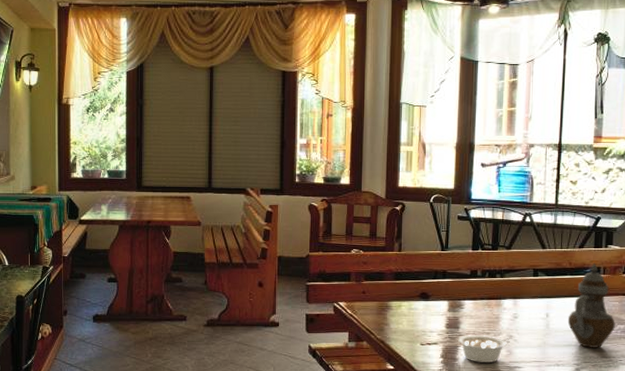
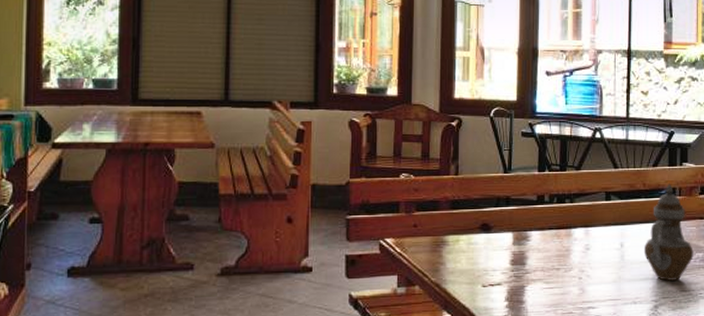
legume: present [458,335,515,363] -> none [525,271,587,304]

